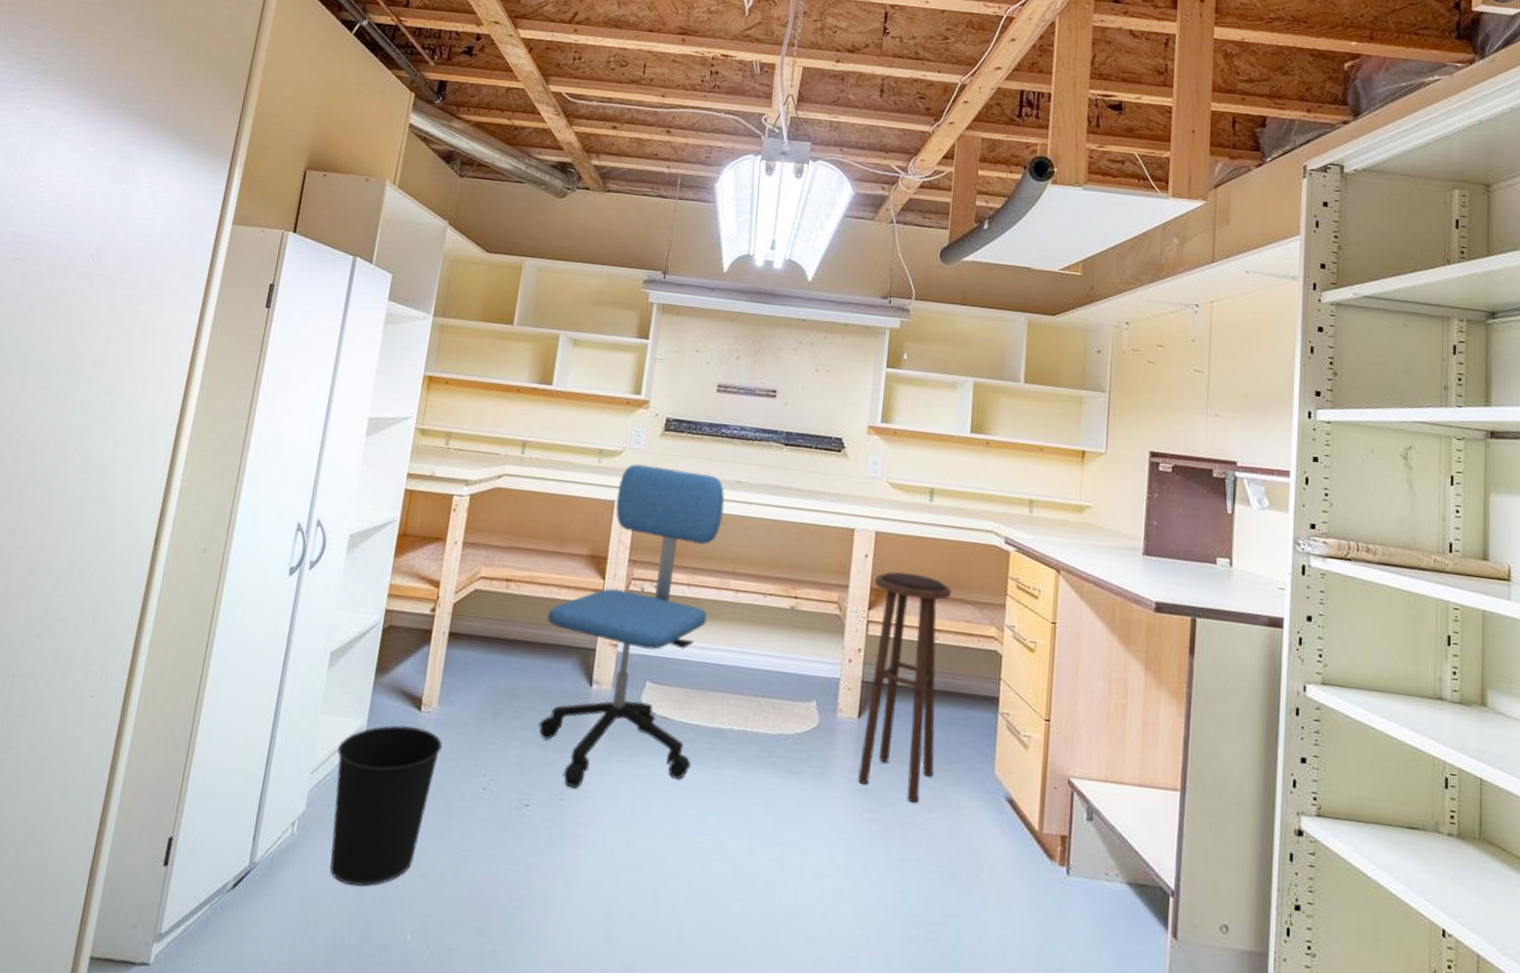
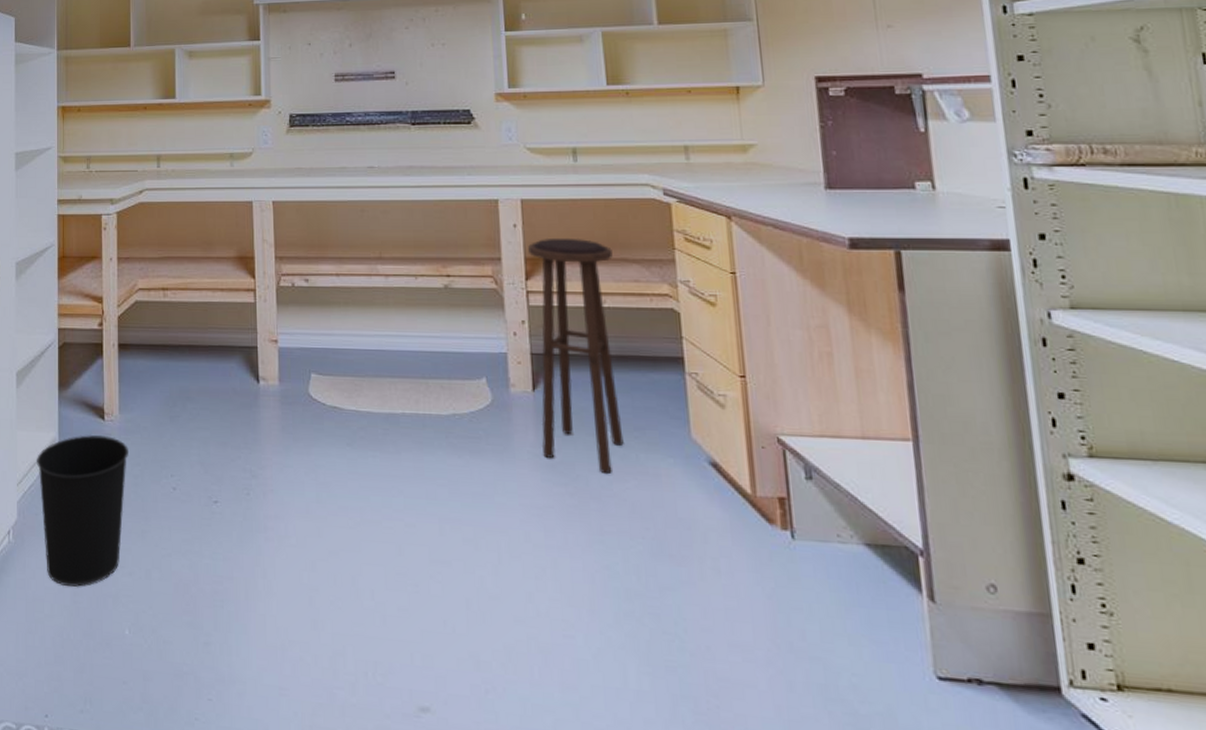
office chair: present [537,464,725,789] -> none [206,163,368,483]

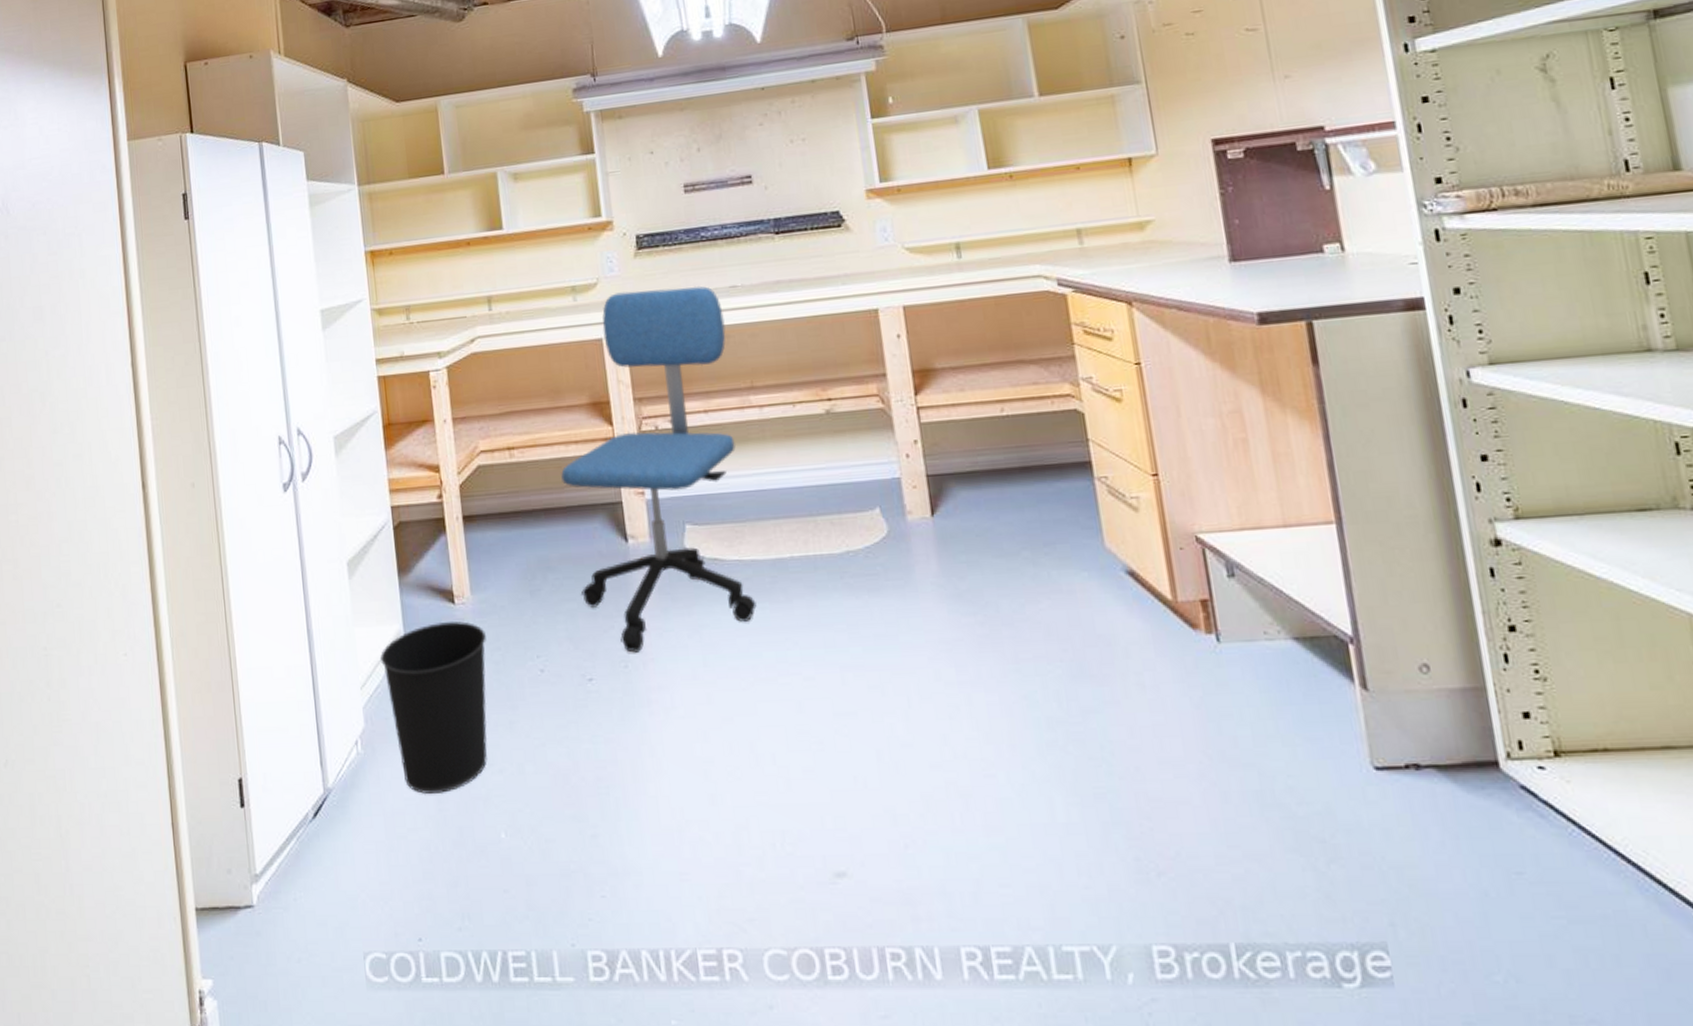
office chair: none [206,163,368,483] -> present [561,285,757,653]
stool: present [528,237,624,474] -> none [915,343,1034,596]

